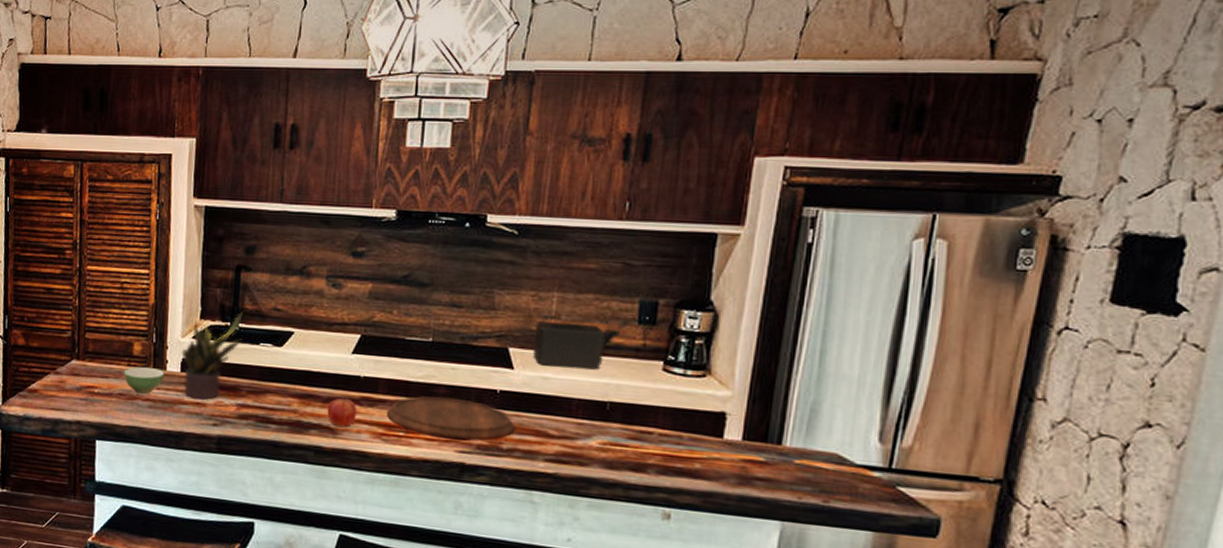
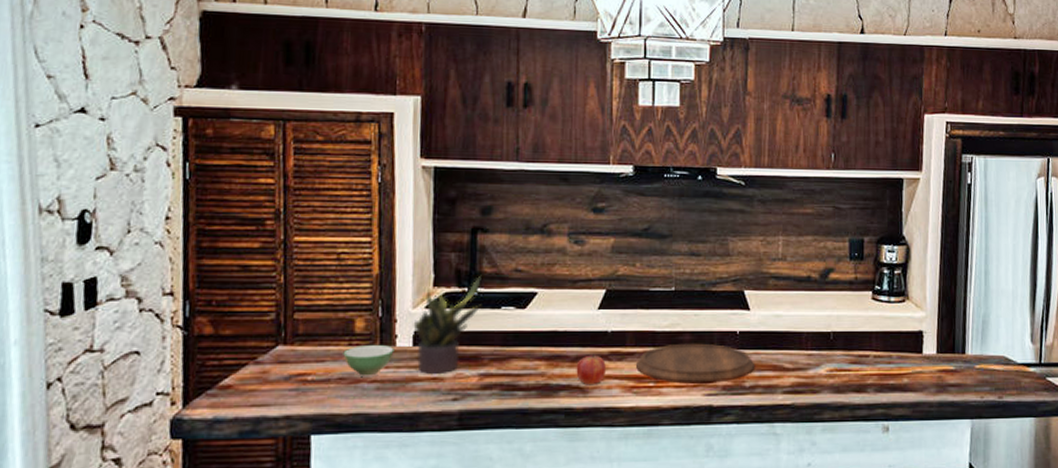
toaster: present [532,321,605,370] -> none [765,264,824,304]

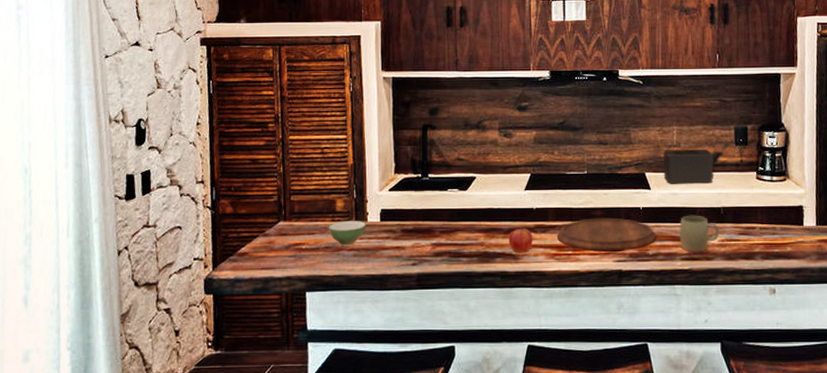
potted plant: present [413,275,482,375] -> none [380,163,433,245]
toaster: none [765,264,824,304] -> present [663,149,715,184]
mug: none [782,340,828,384] -> present [679,215,720,252]

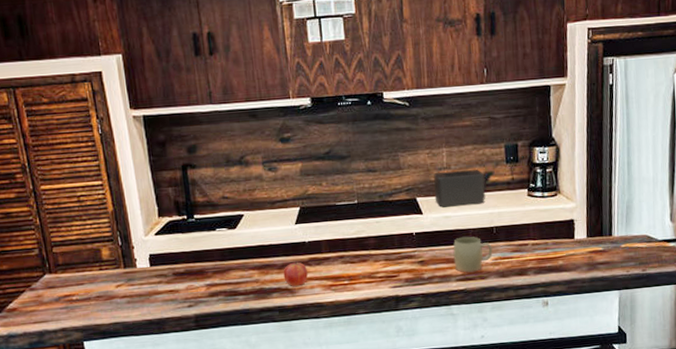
bowl: present [328,220,366,247] -> none [96,267,136,295]
cutting board: present [557,217,656,252] -> none [332,245,431,280]

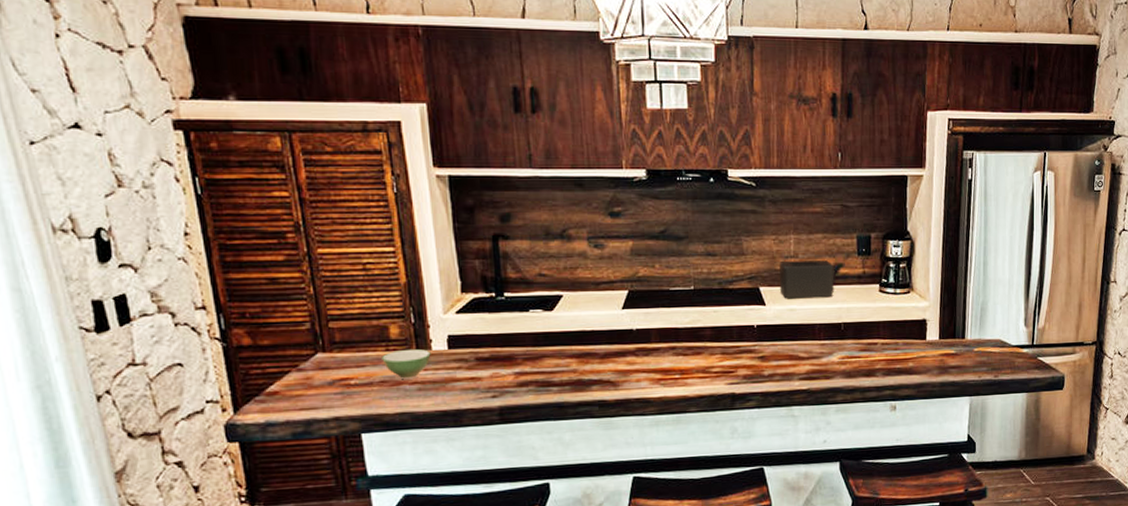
bowl: none [96,267,136,295] -> present [381,348,431,380]
fruit: present [283,260,308,287] -> none [605,350,634,380]
mug: present [453,236,493,273] -> none [797,332,840,372]

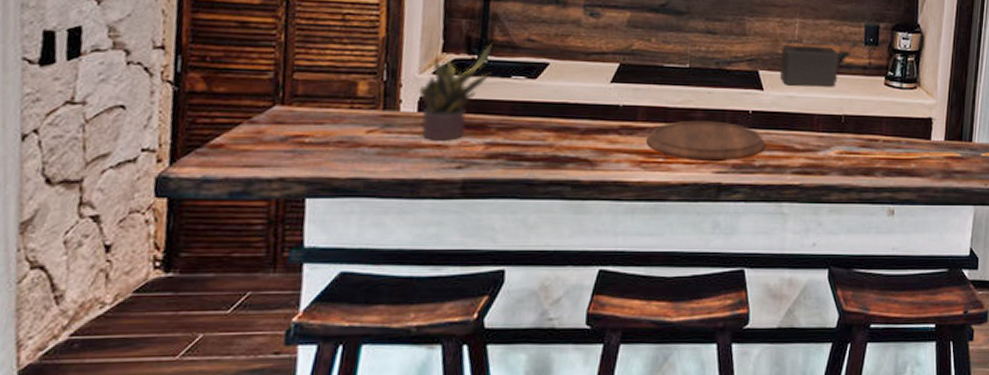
bowl: present [381,348,431,380] -> none [343,108,398,142]
potted plant: none [446,280,511,375] -> present [419,43,493,142]
cutting board: none [662,337,772,375] -> present [646,120,765,161]

